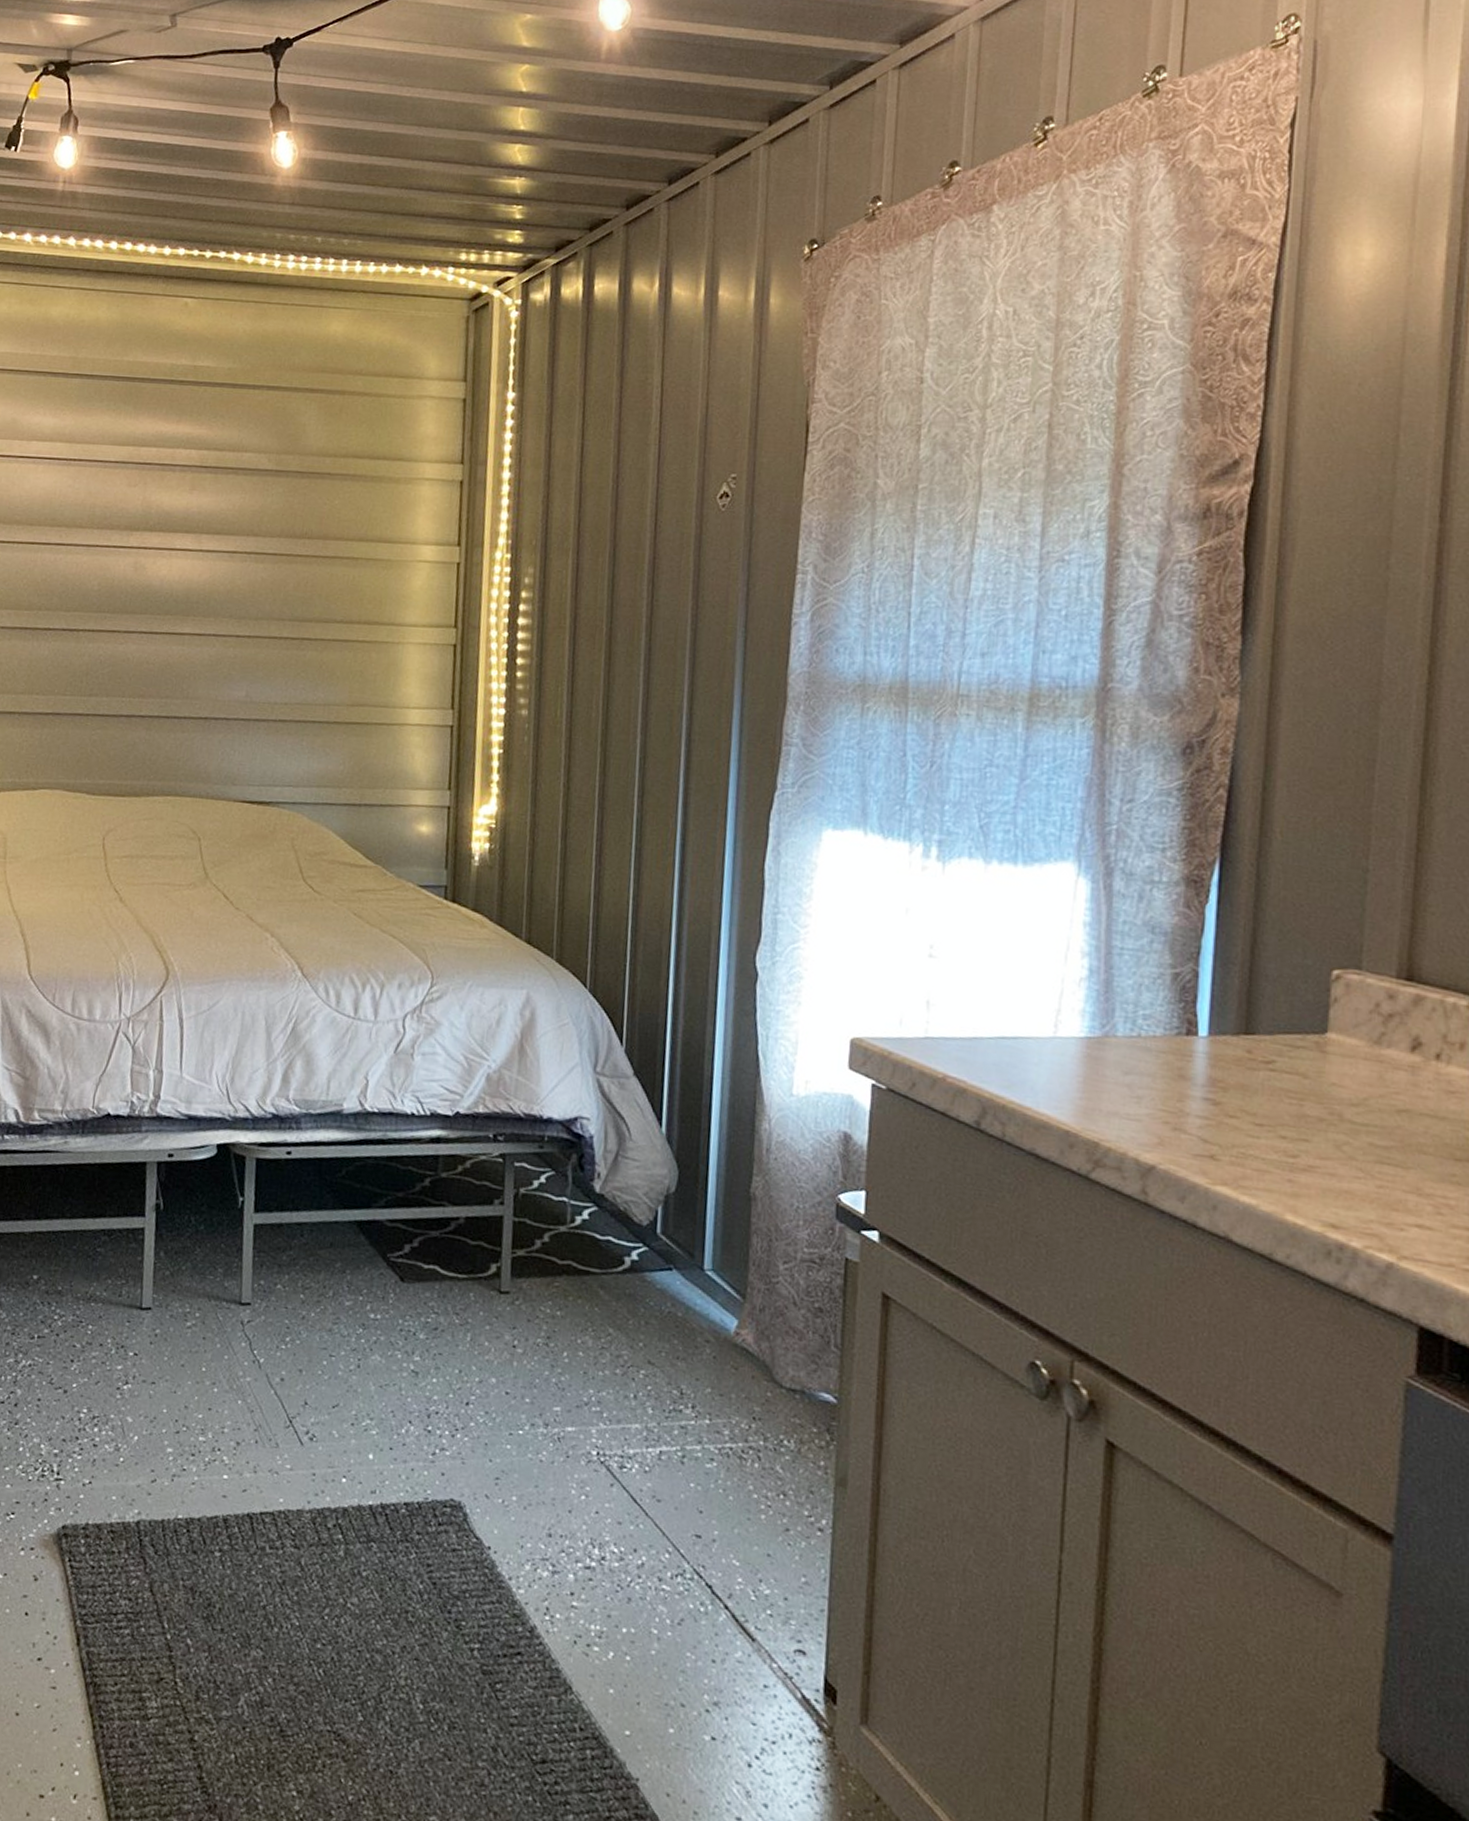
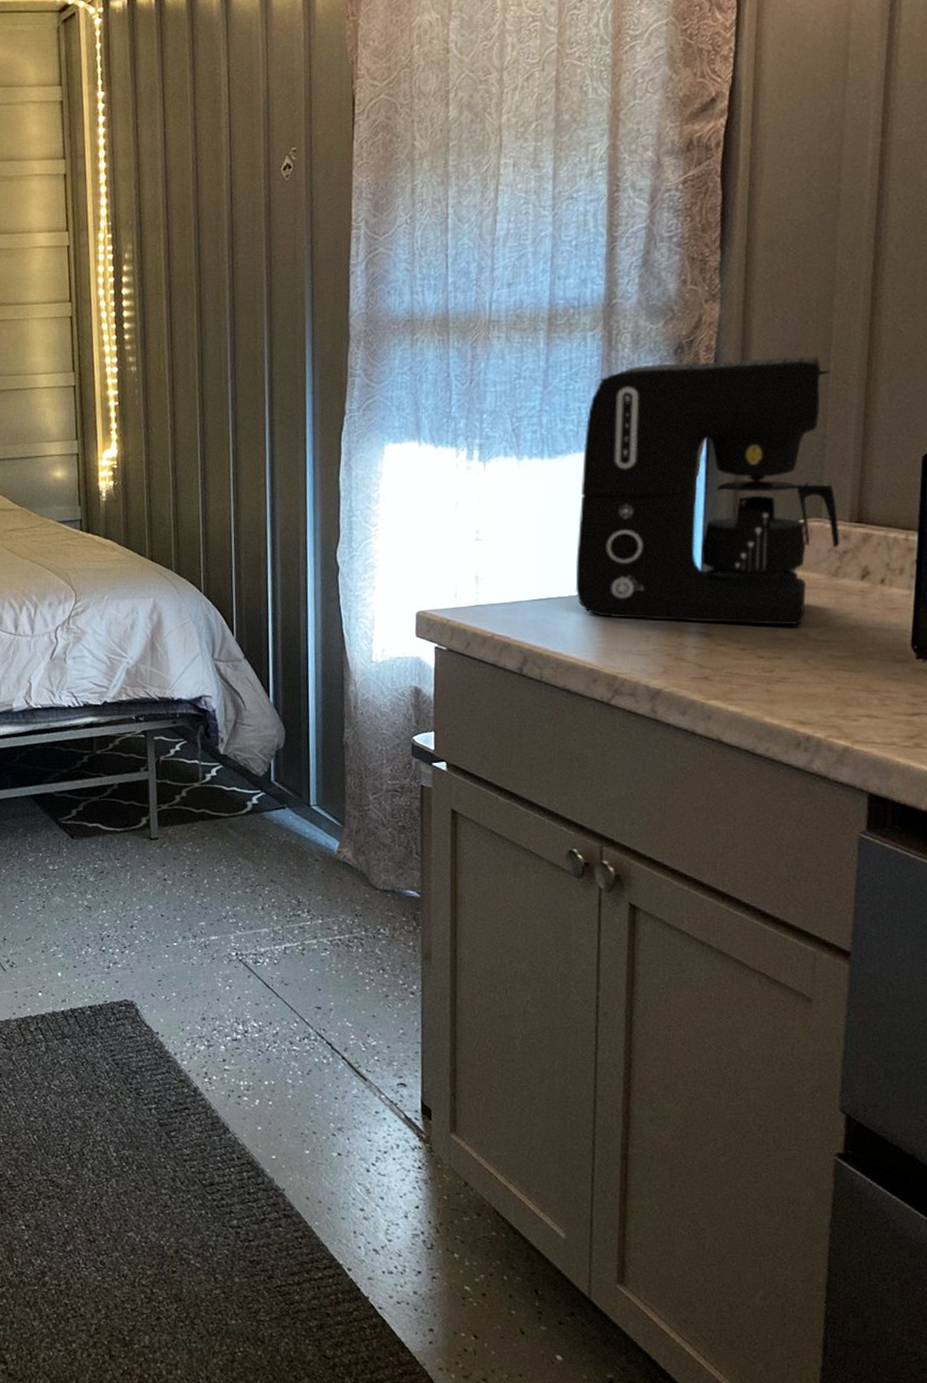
coffee maker: none [1050,763,1385,1101] -> present [575,355,840,625]

